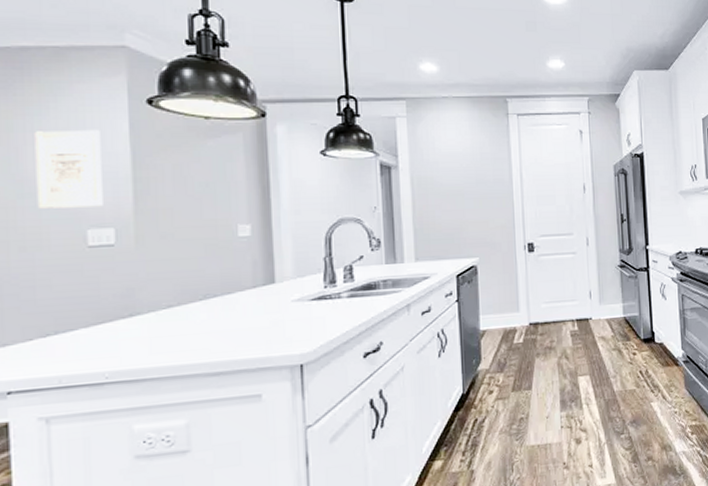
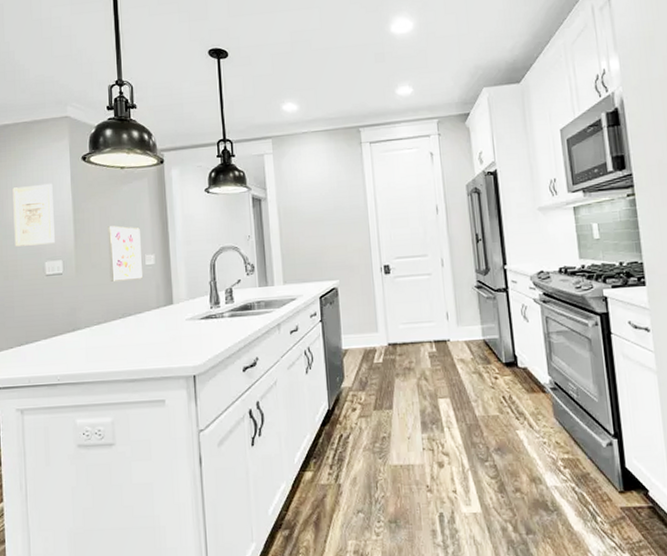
wall art: none [184,188,235,256] -> present [107,226,144,282]

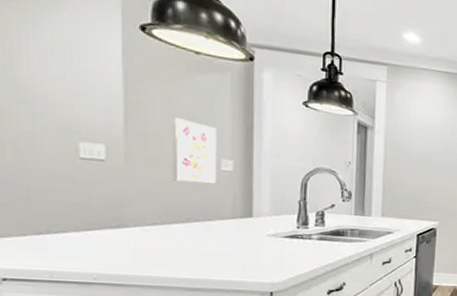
wall art: present [13,183,55,247] -> none [29,39,95,123]

